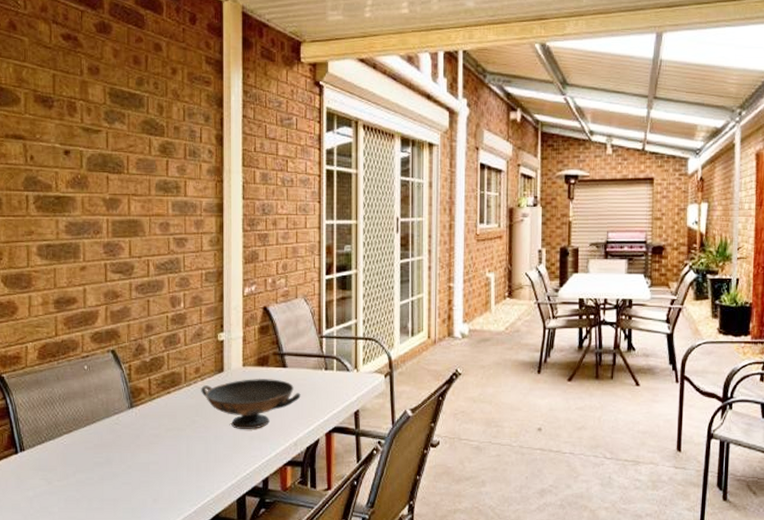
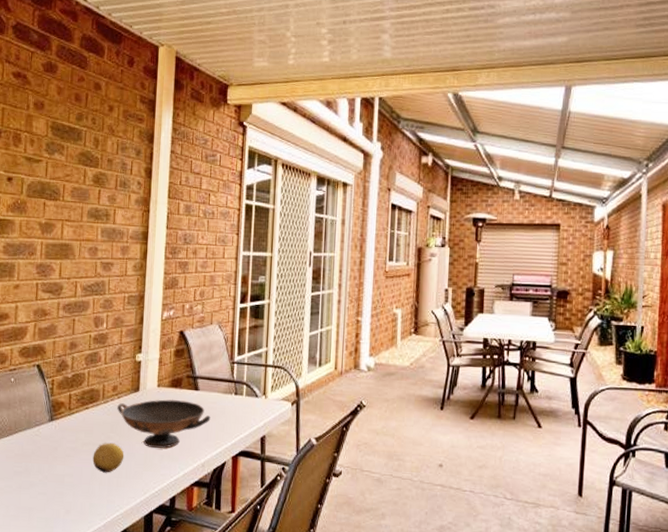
fruit: none [178,427,212,458] -> present [93,443,124,473]

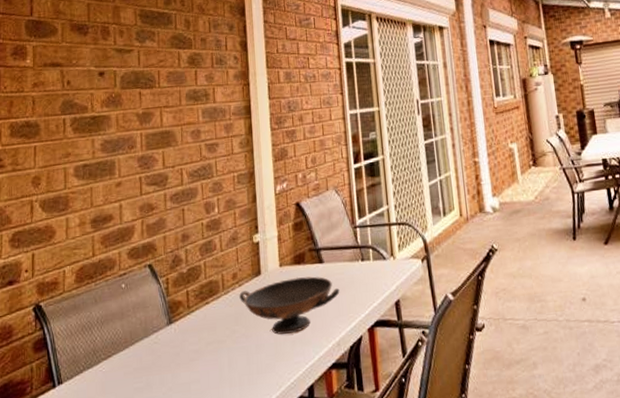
fruit: present [93,443,124,473] -> none [219,337,253,372]

